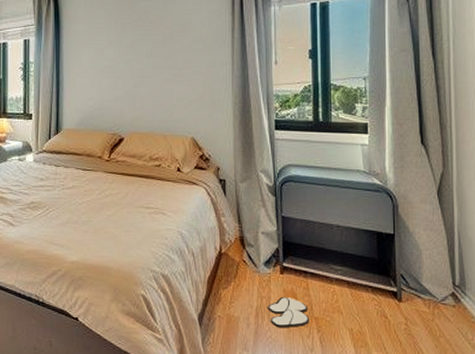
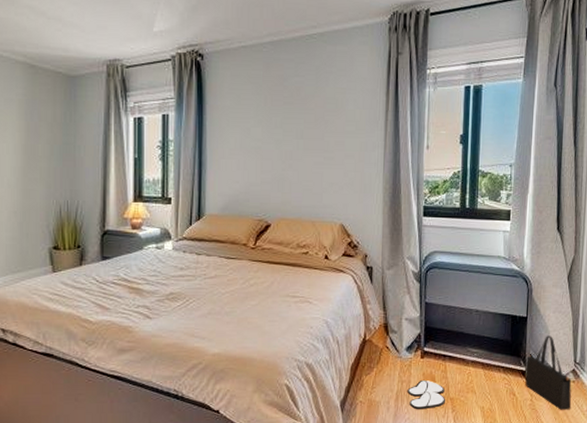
tote bag: none [397,255,454,337] -> present [525,336,572,410]

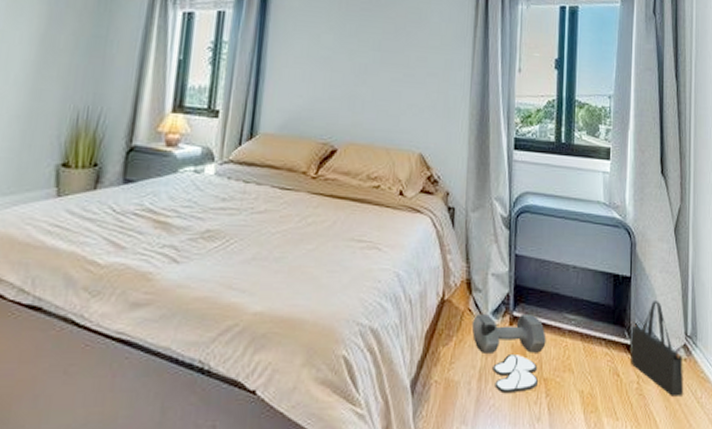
dumbbell: none [389,350,453,380] -> present [471,314,546,353]

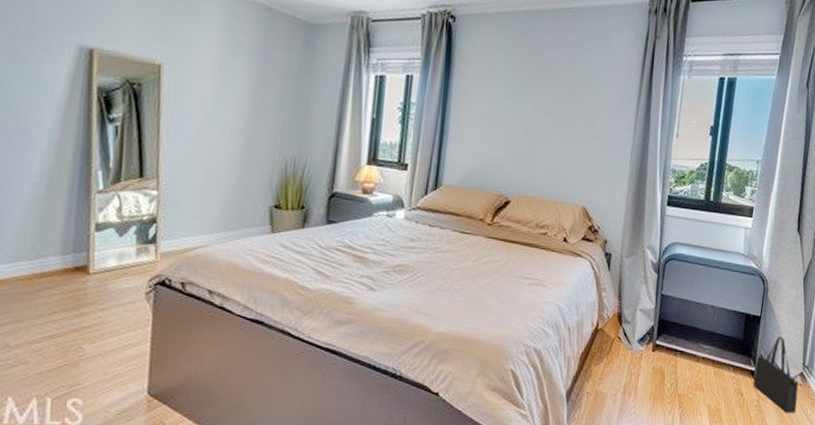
dumbbell: present [471,314,546,353] -> none [620,342,683,374]
slippers: present [493,353,538,392] -> none [635,373,673,404]

